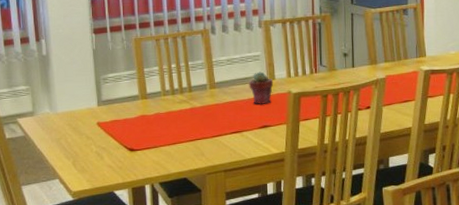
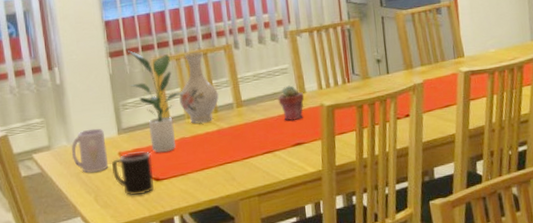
mug: none [53,98,88,139] -> present [71,128,109,173]
mug: none [90,123,128,164] -> present [112,151,154,196]
potted plant: none [110,28,163,126] -> present [128,50,186,153]
vase: none [156,33,194,101] -> present [178,51,219,124]

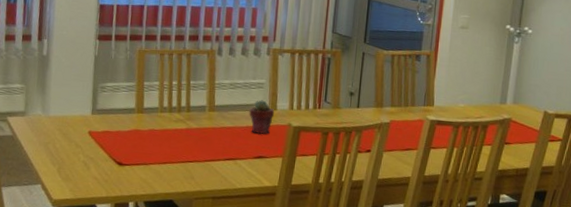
mug: present [71,128,109,173] -> none [43,103,79,146]
mug: present [112,151,154,196] -> none [79,133,119,176]
potted plant: present [128,50,186,153] -> none [111,37,163,140]
vase: present [178,51,219,124] -> none [155,50,195,119]

